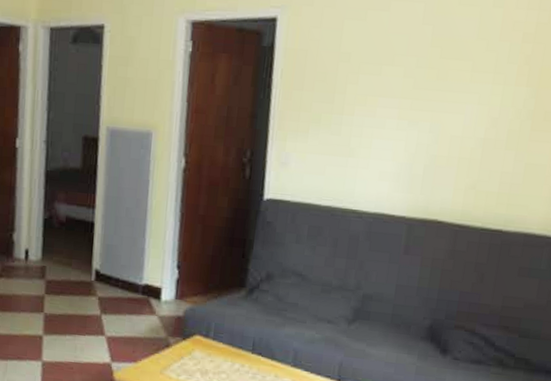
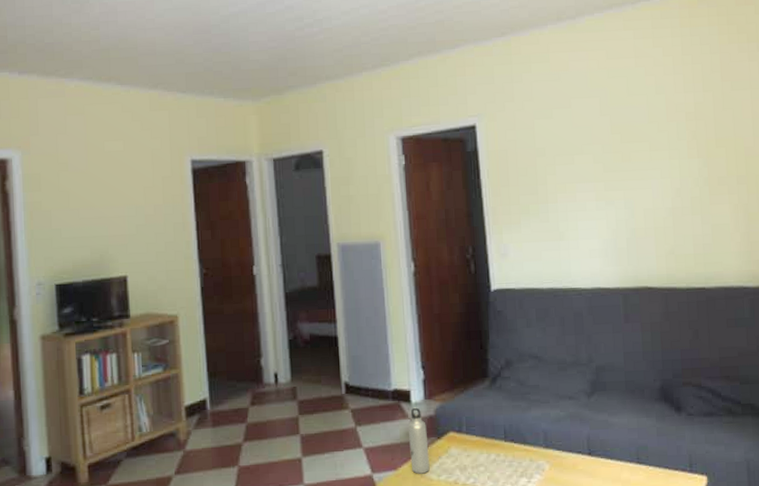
water bottle: none [152,305,173,371] -> present [408,407,430,474]

